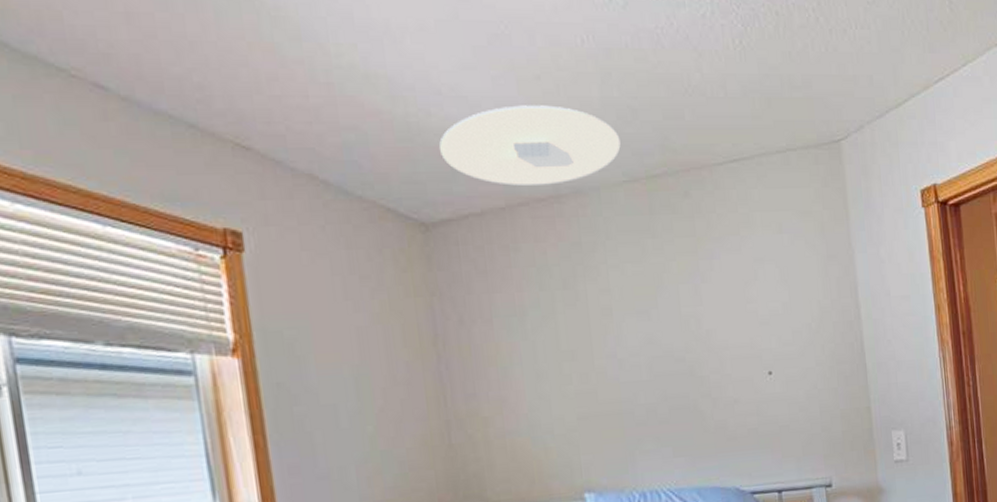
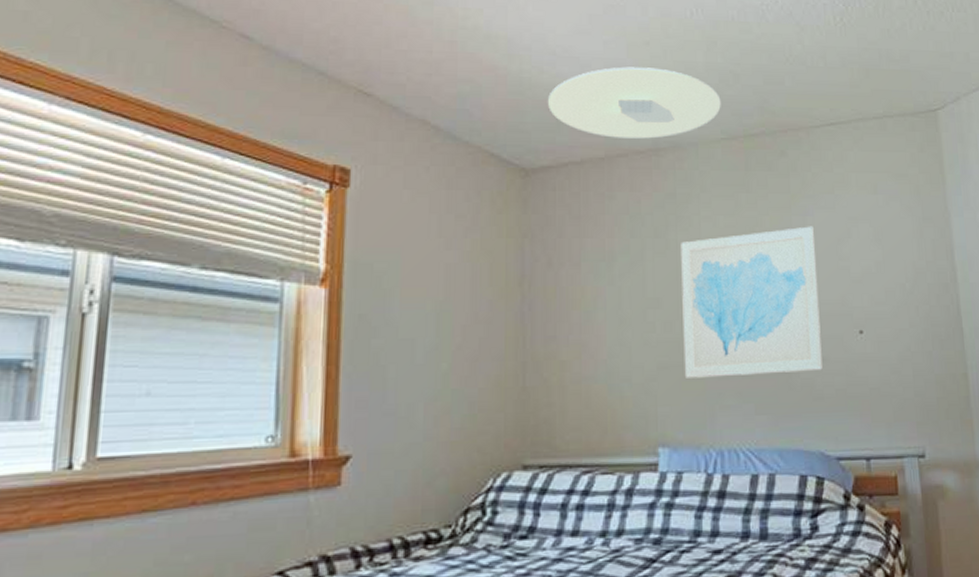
wall art: none [590,270,735,427] -> present [681,226,823,378]

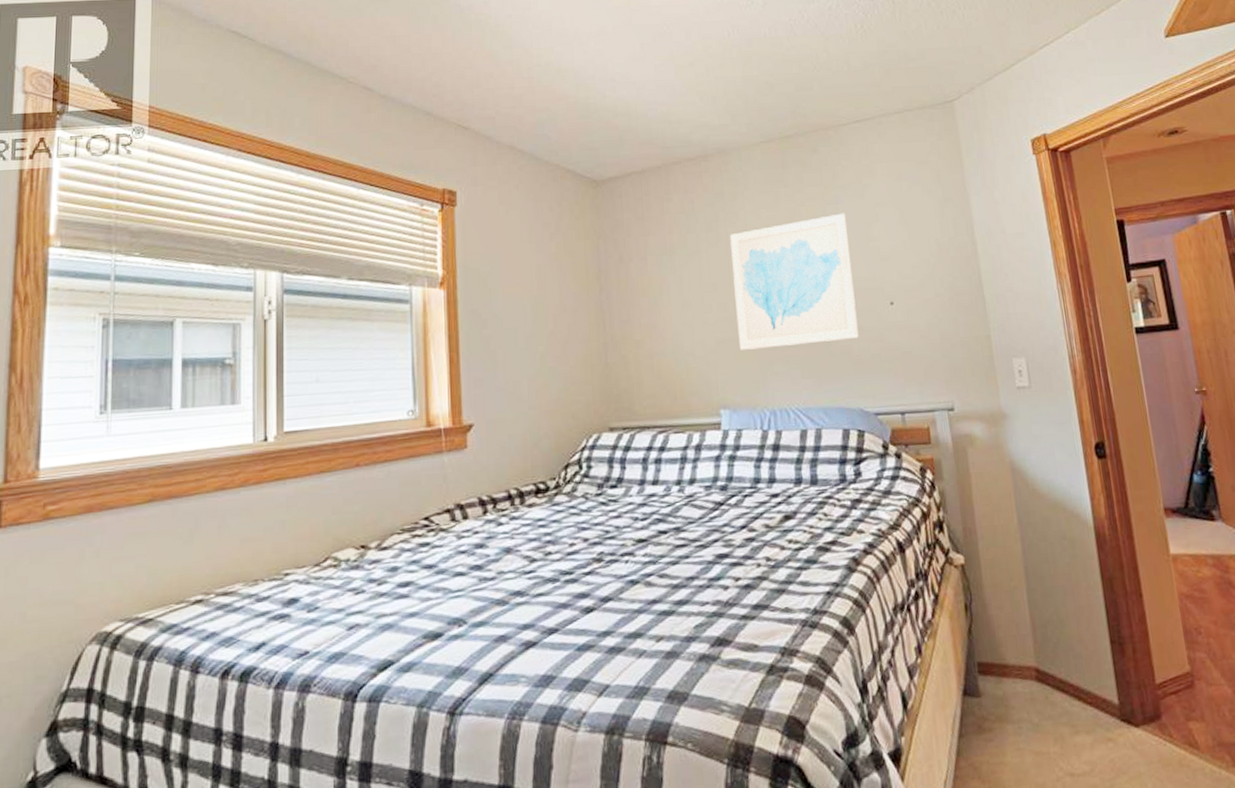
ceiling light: present [548,66,721,139] -> none [611,85,759,149]

